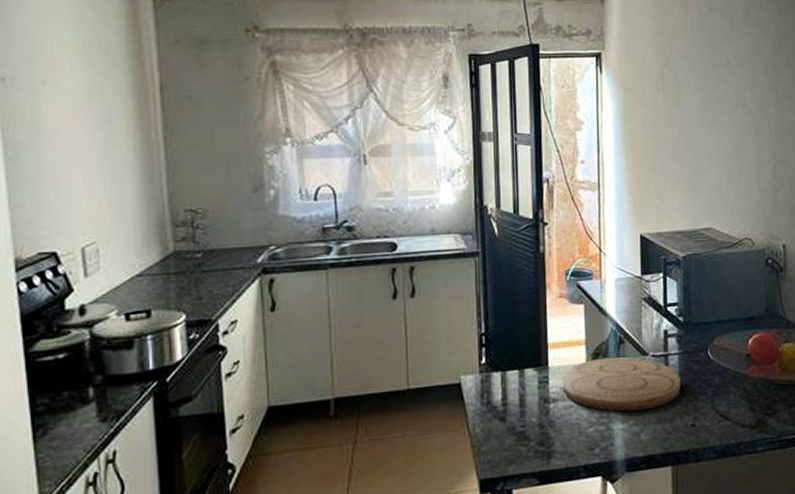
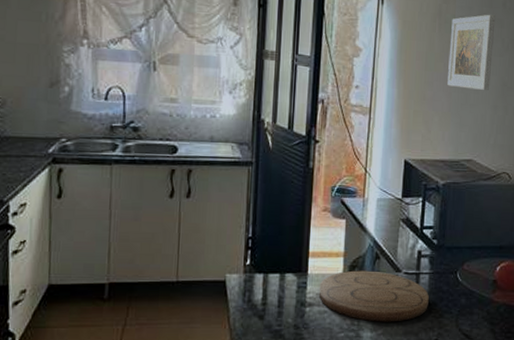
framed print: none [675,73,722,154] -> present [447,14,496,91]

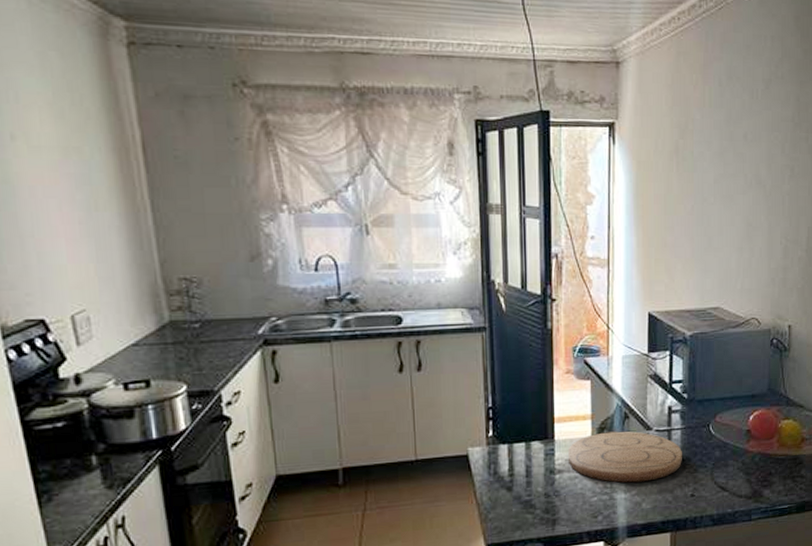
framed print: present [447,14,496,91] -> none [689,148,737,233]

